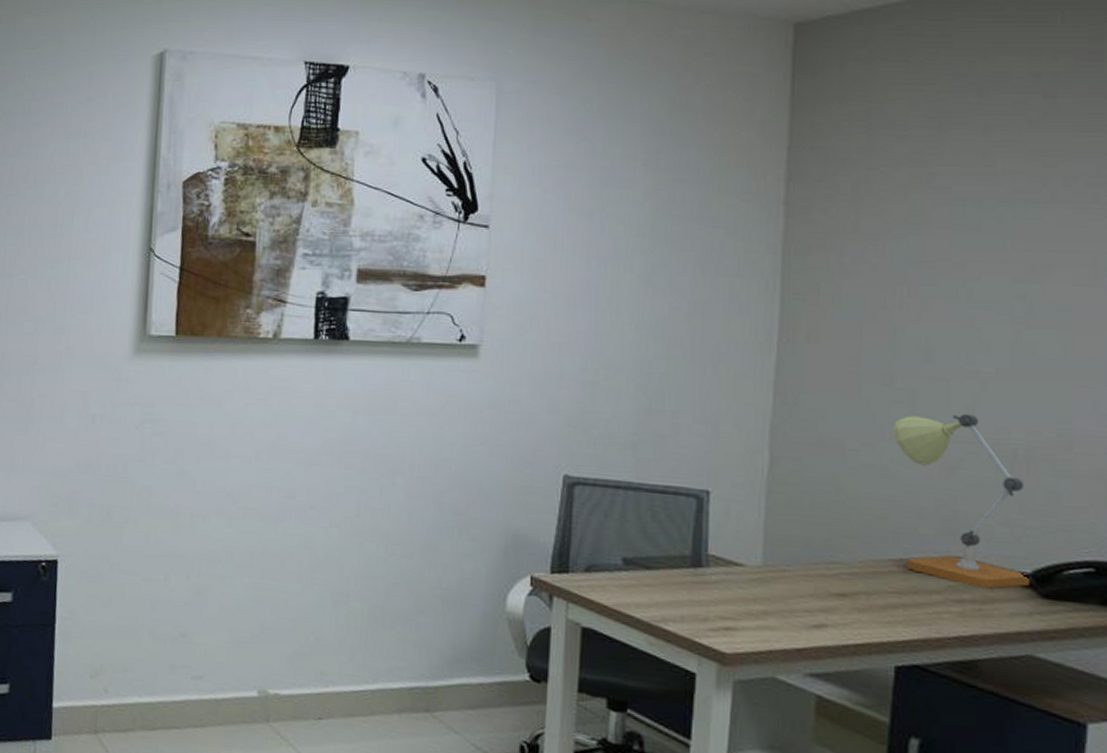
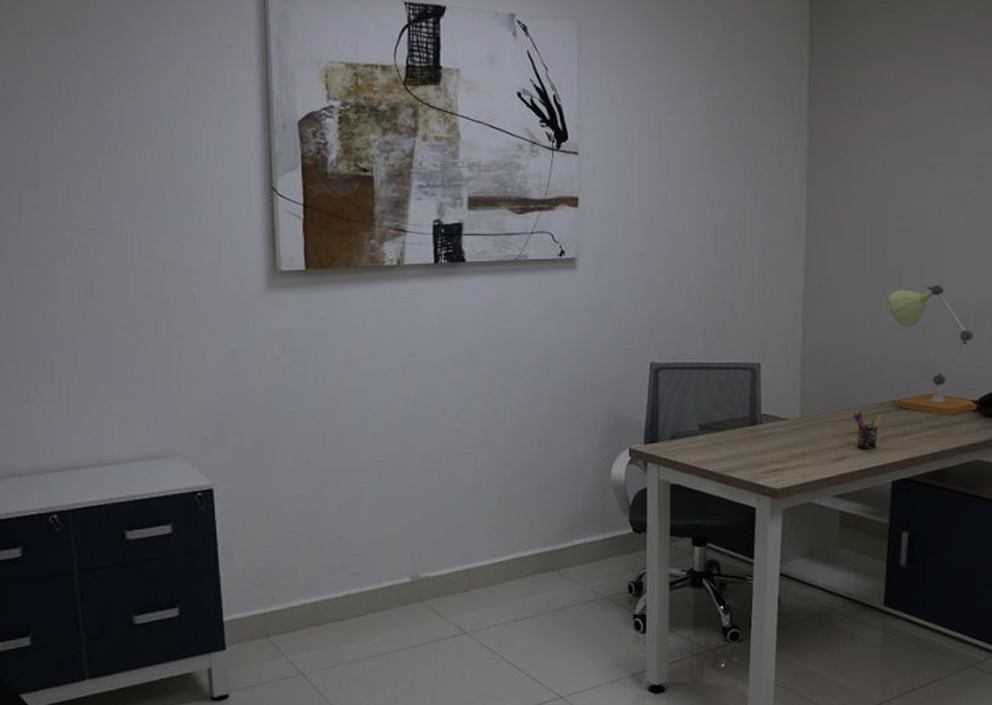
pen holder: none [840,566,882,621] -> present [854,410,882,451]

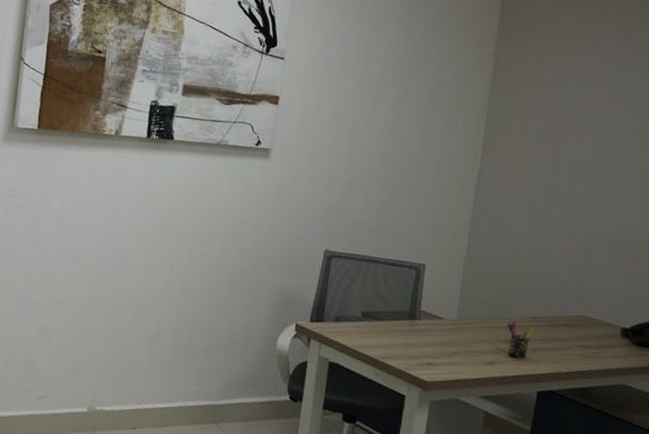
desk lamp: present [888,286,978,415] -> none [551,215,631,339]

